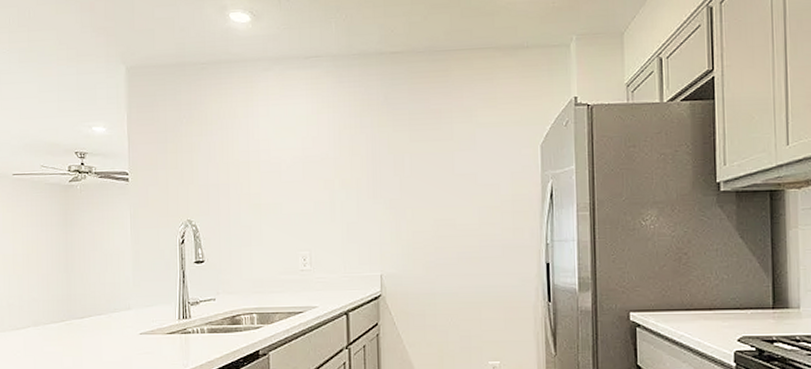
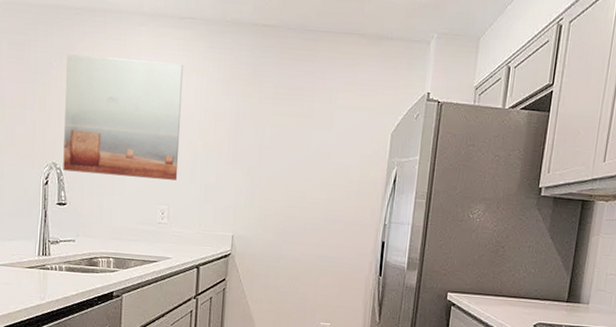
wall art: none [196,103,317,227] -> present [63,54,184,180]

